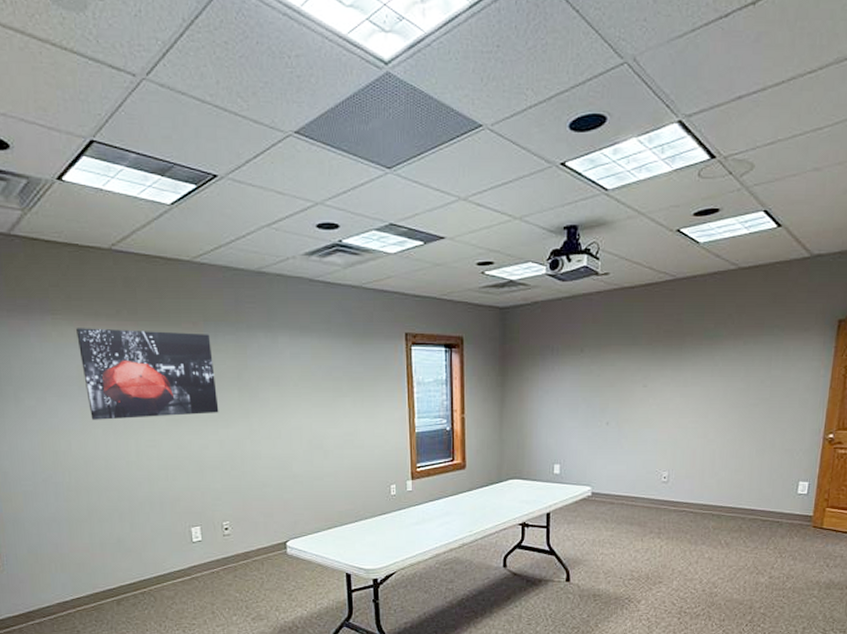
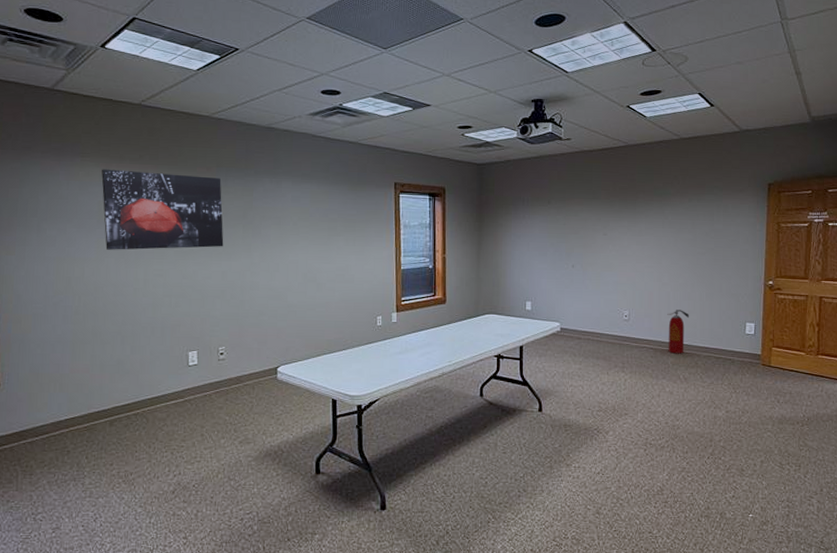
fire extinguisher: none [710,469,736,517] -> present [667,310,689,354]

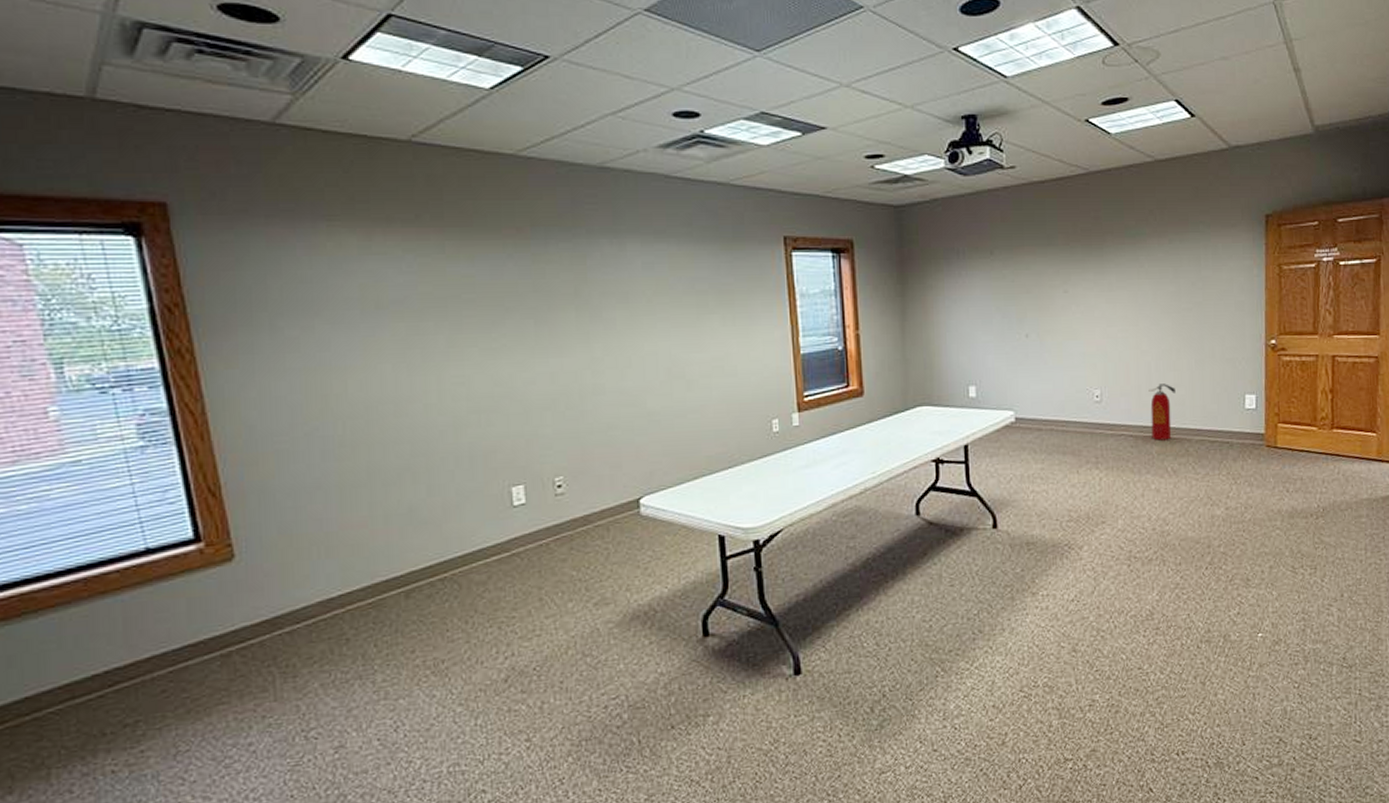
wall art: present [101,169,224,250] -> none [360,236,550,352]

